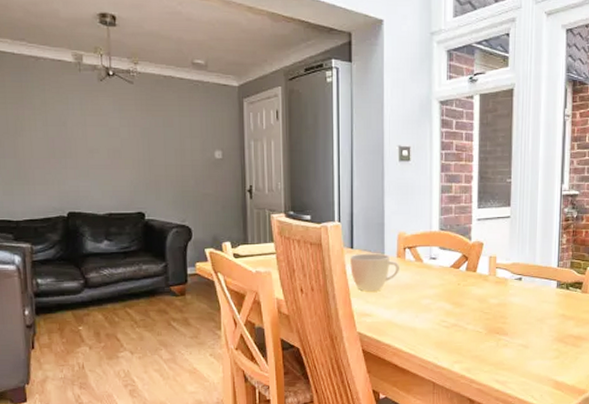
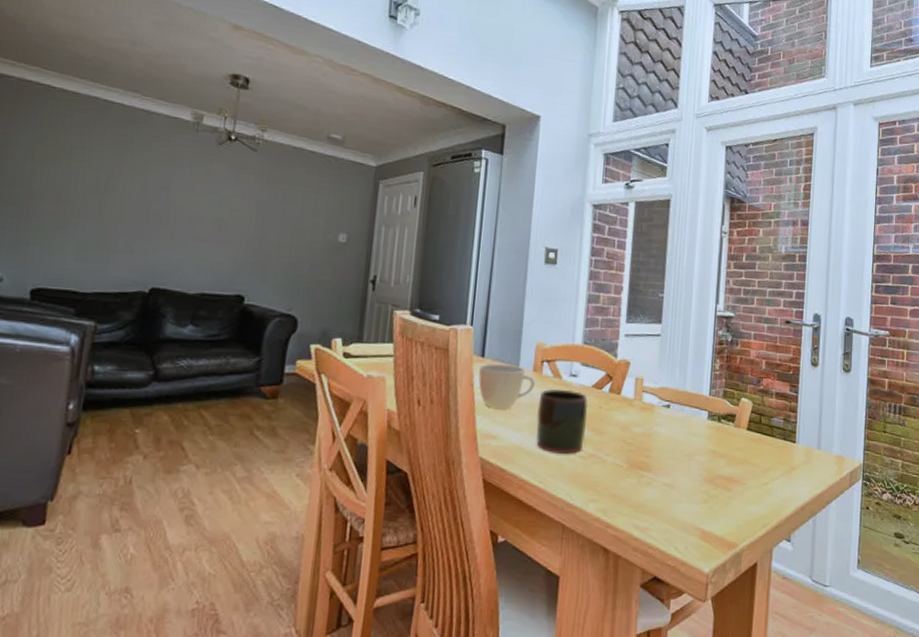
mug: none [403,270,448,325] -> present [535,388,589,454]

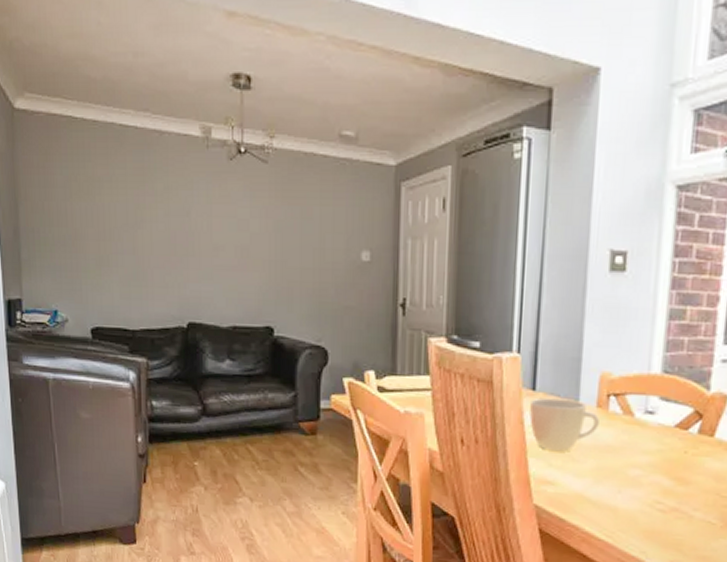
mug: present [535,388,589,454] -> none [601,428,670,506]

